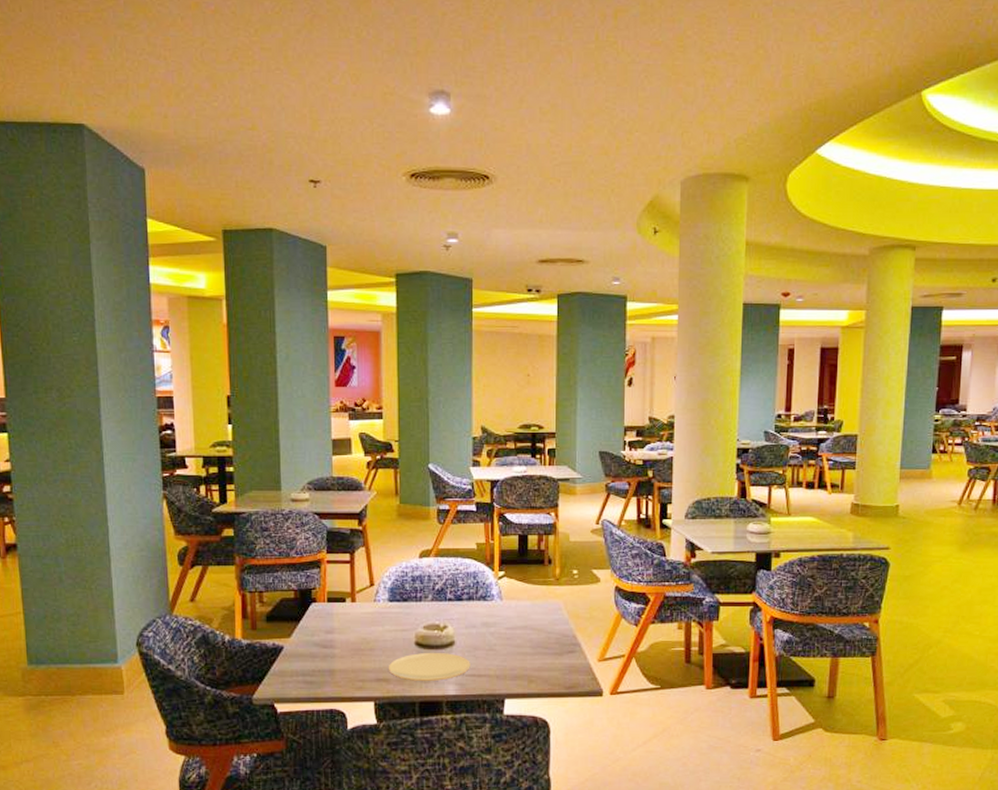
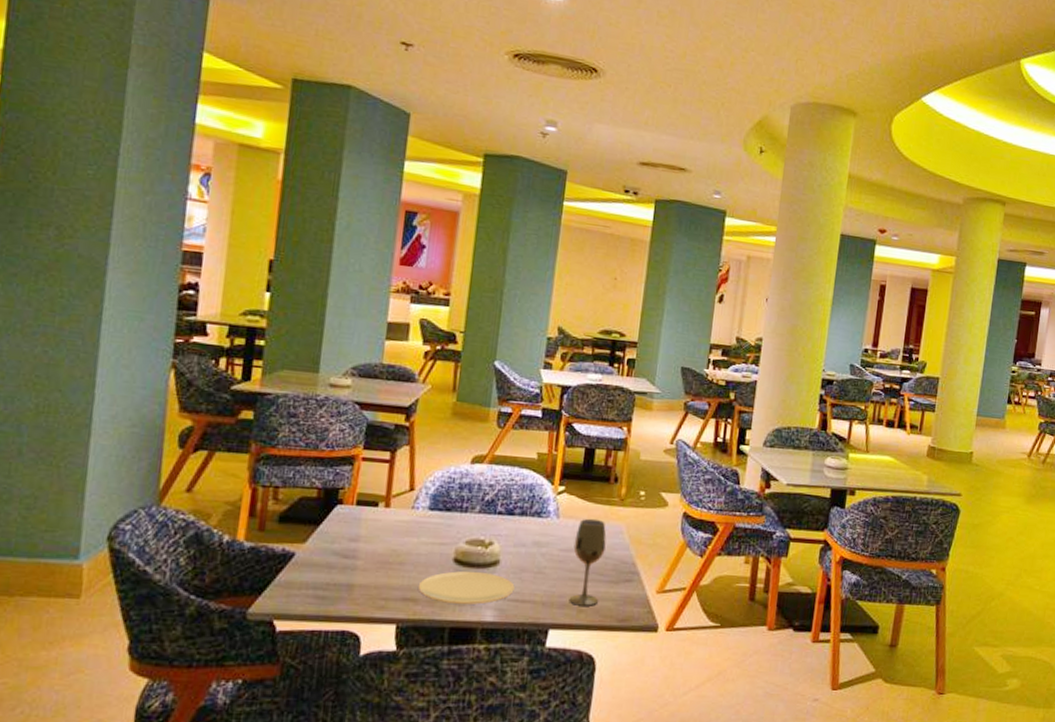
wine glass: none [518,598,547,677] -> present [569,518,607,606]

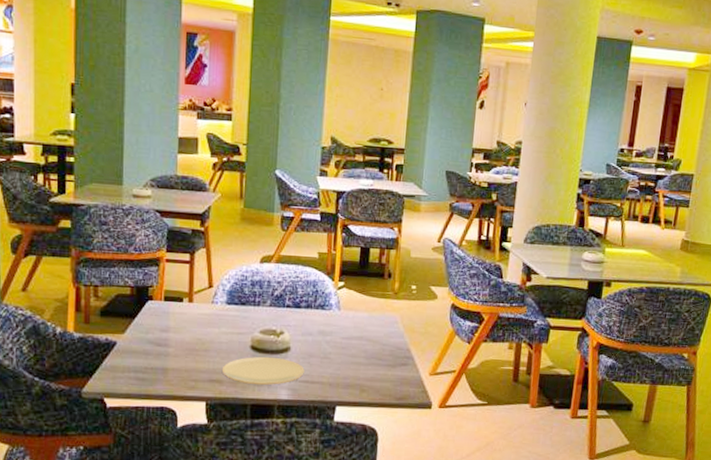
wine glass: present [569,518,607,606] -> none [352,310,383,387]

